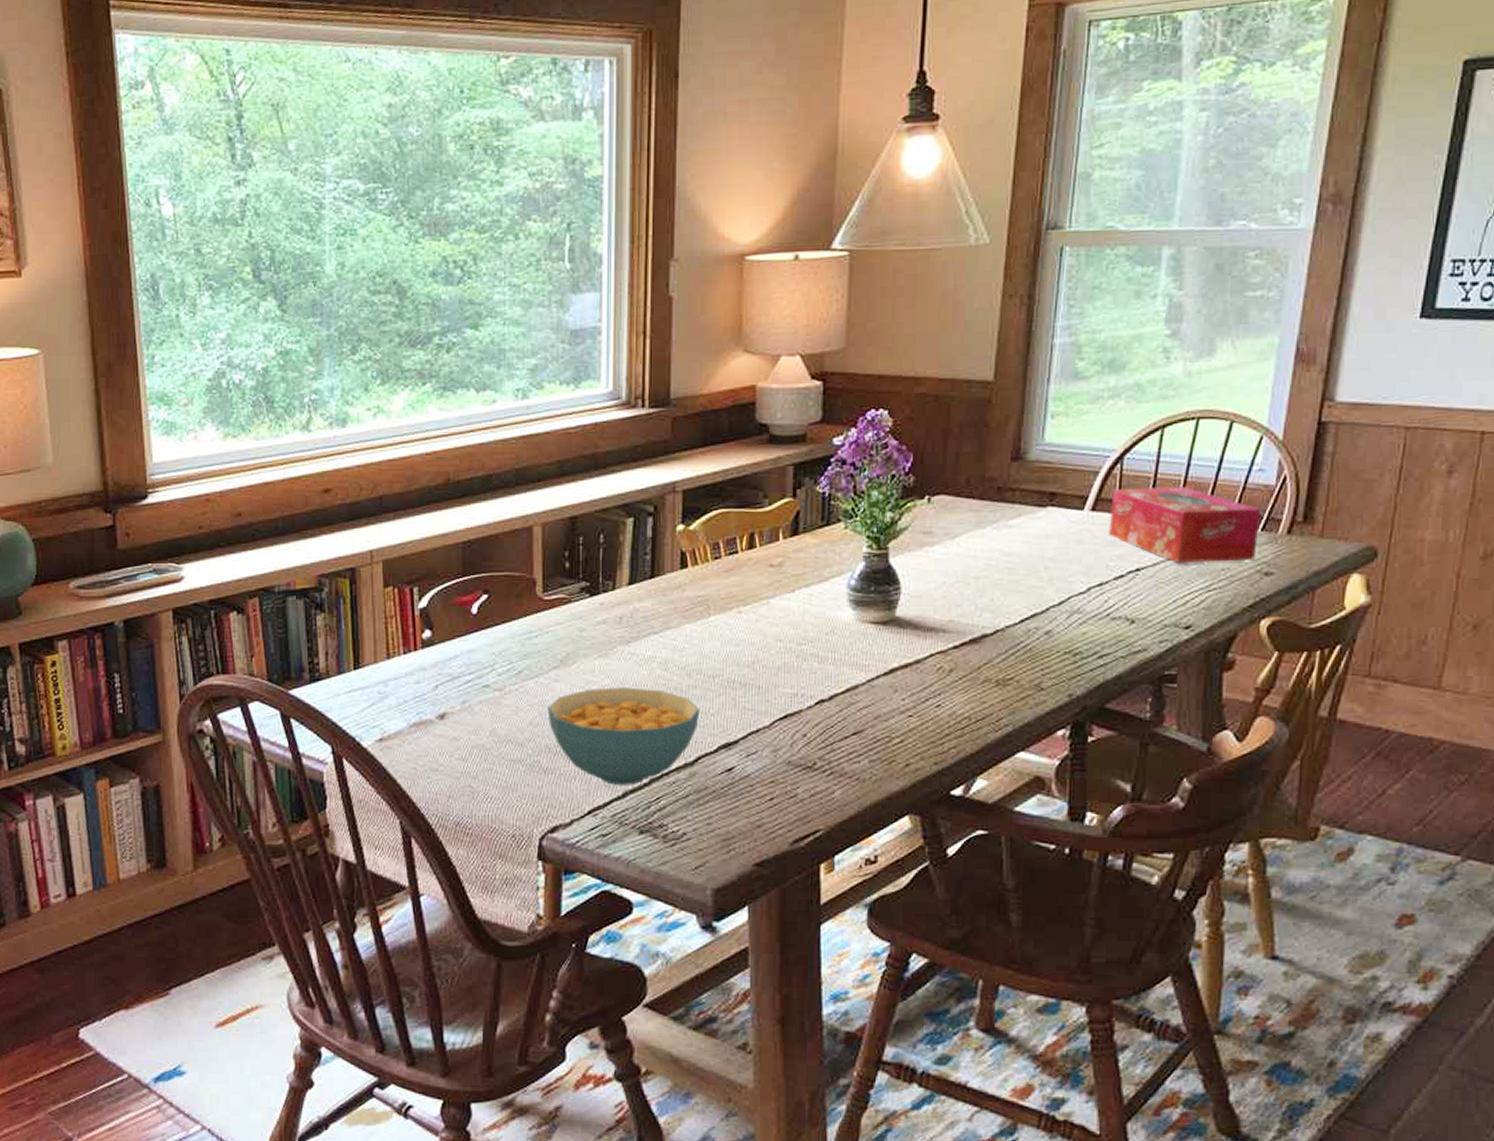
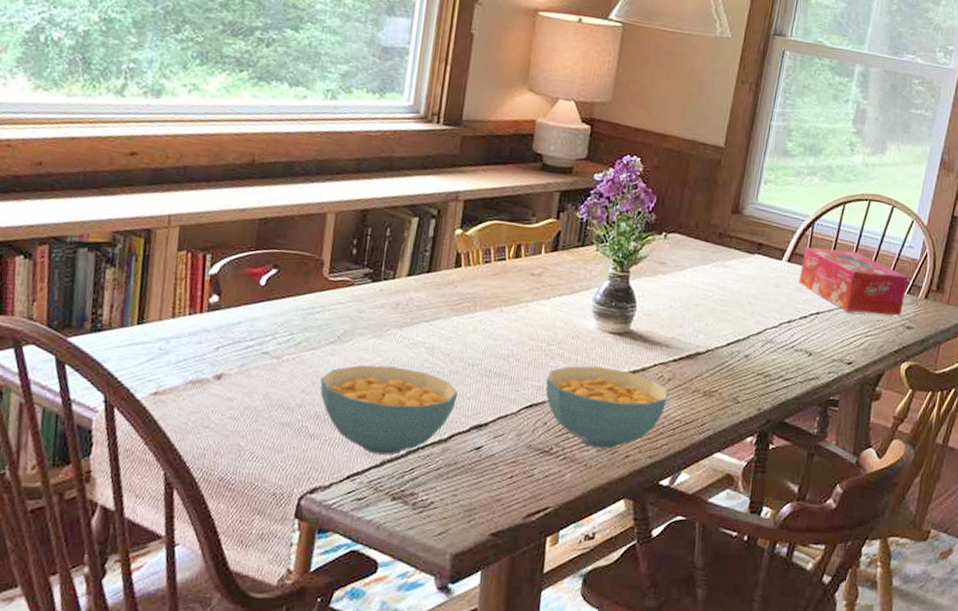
cereal bowl: none [801,664,951,759] -> present [545,366,669,449]

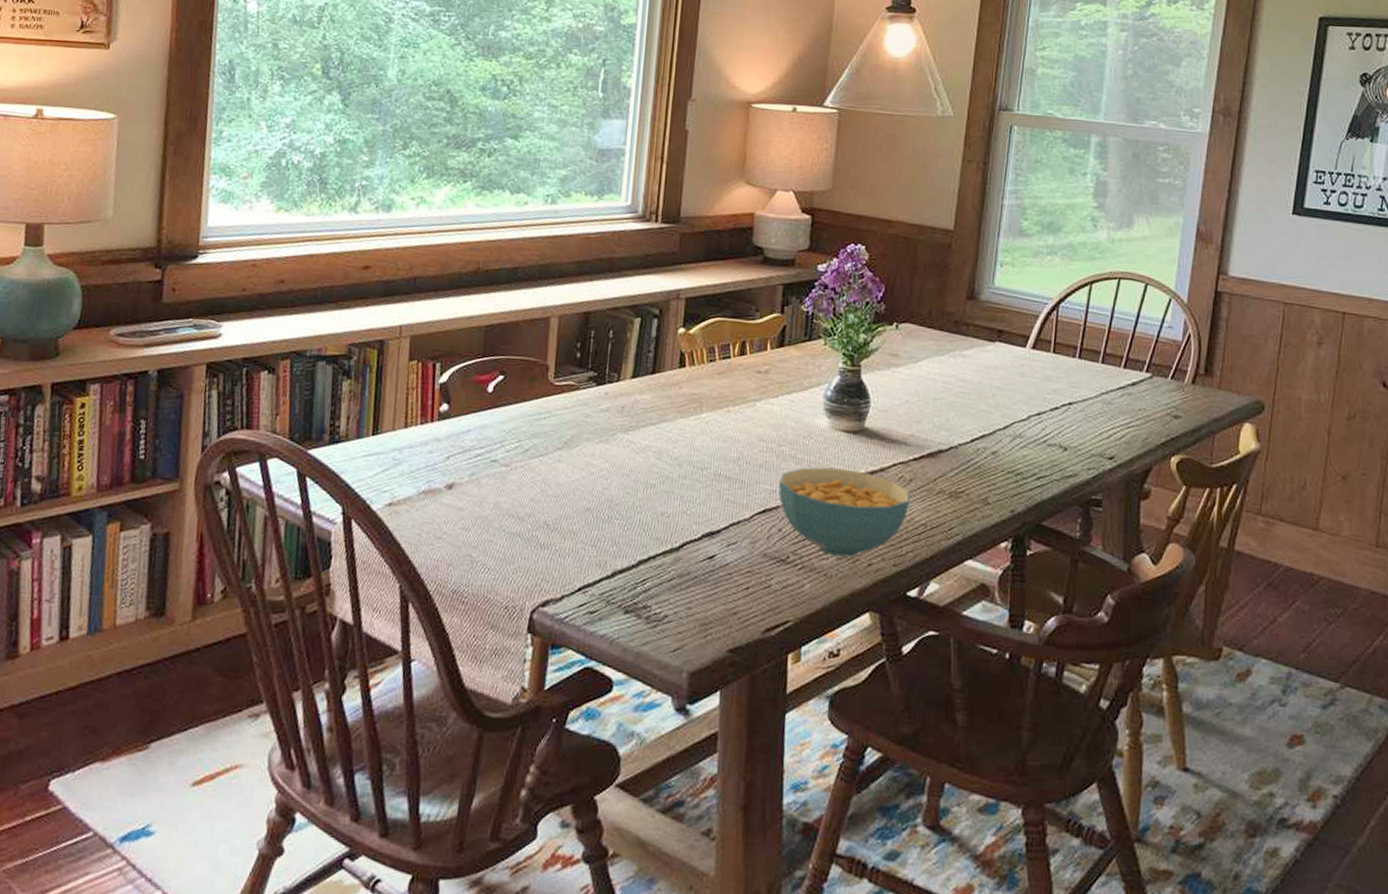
cereal bowl: present [320,364,459,455] -> none [549,471,689,566]
tissue box: present [799,247,909,316] -> none [1046,332,1171,404]

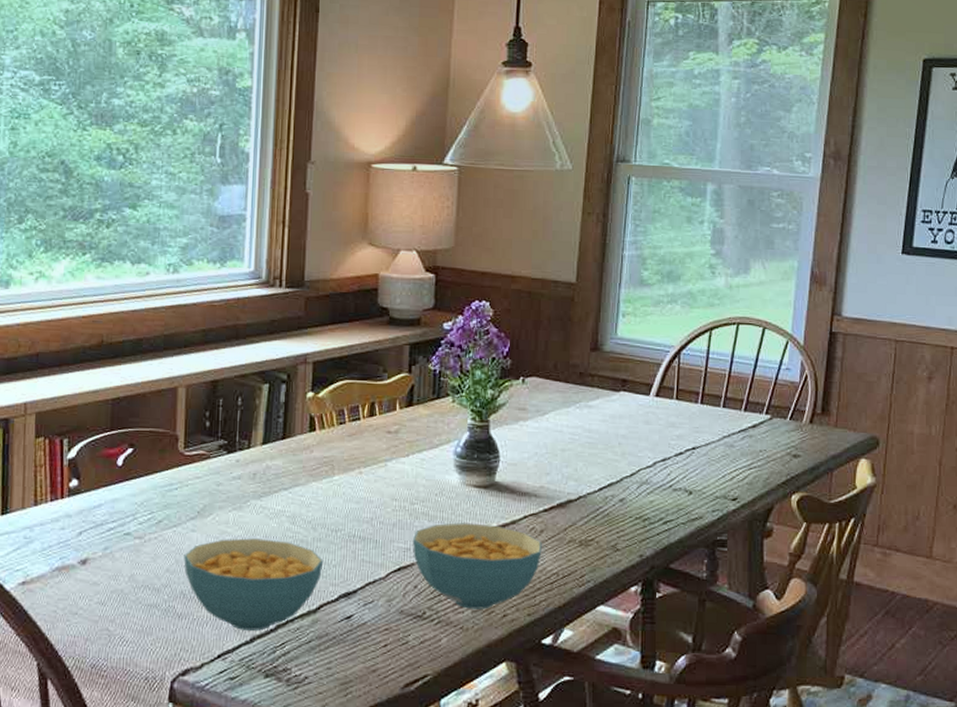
cereal bowl: none [549,471,689,566] -> present [184,538,324,632]

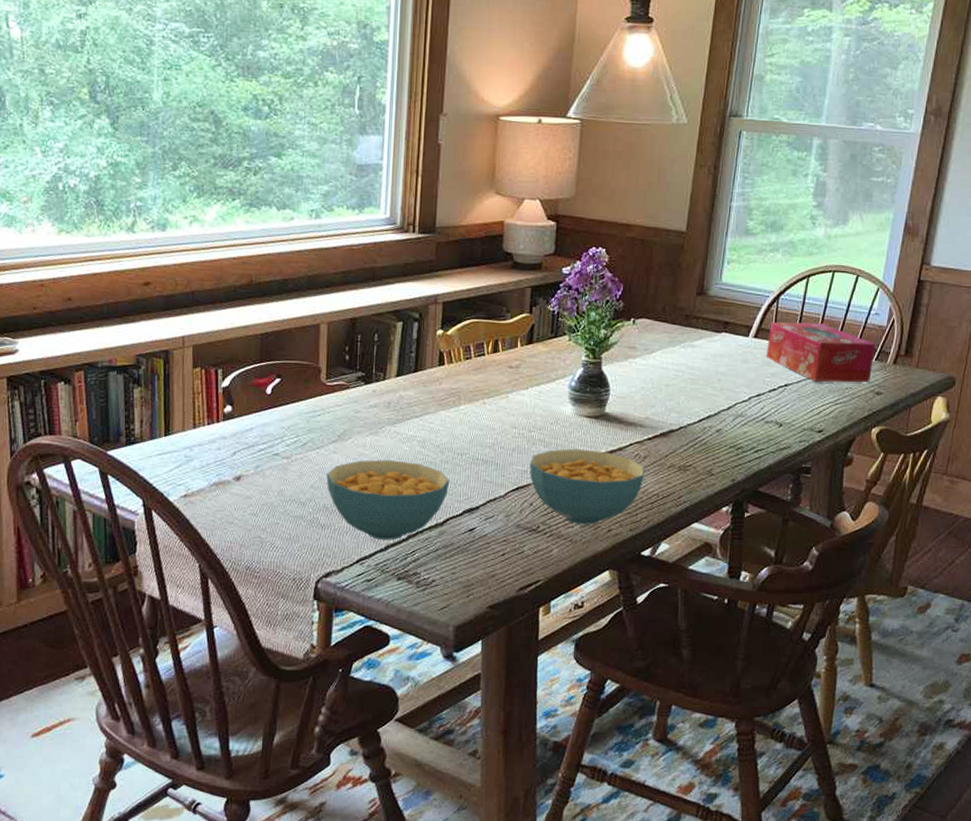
tissue box: none [670,378,789,445] -> present [766,322,876,383]

